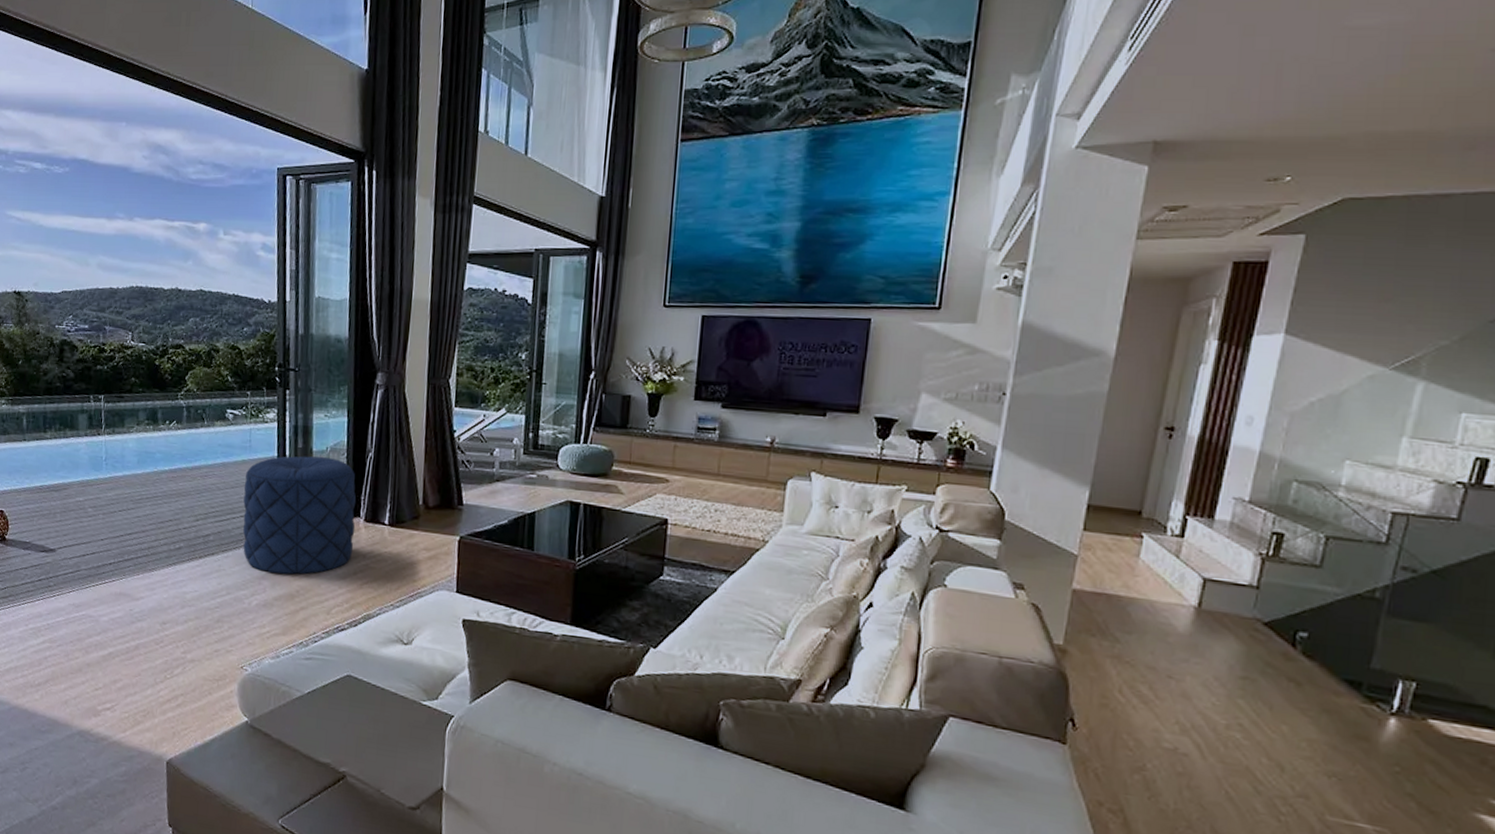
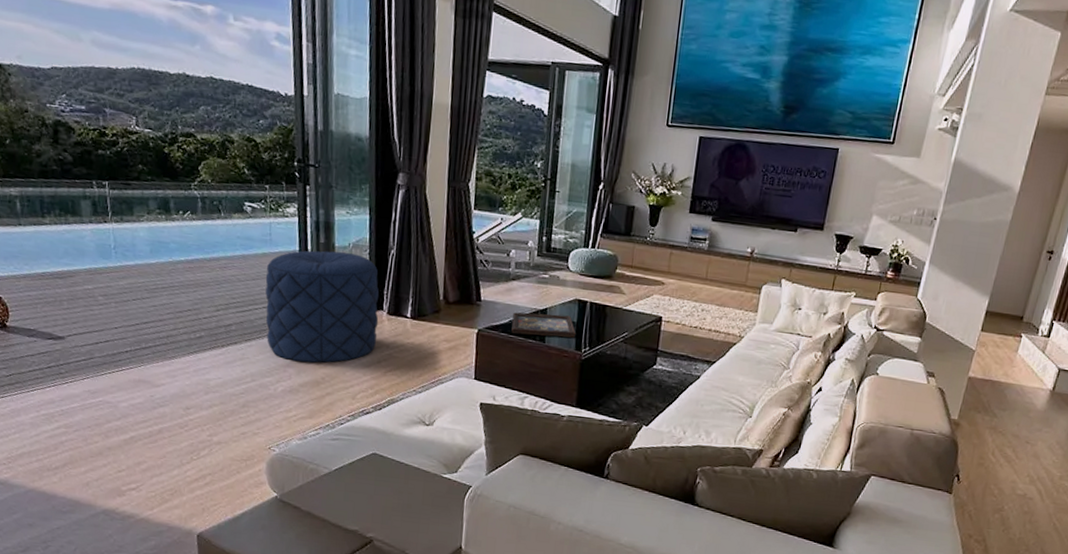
decorative tray: none [496,516,569,545] -> present [511,312,577,338]

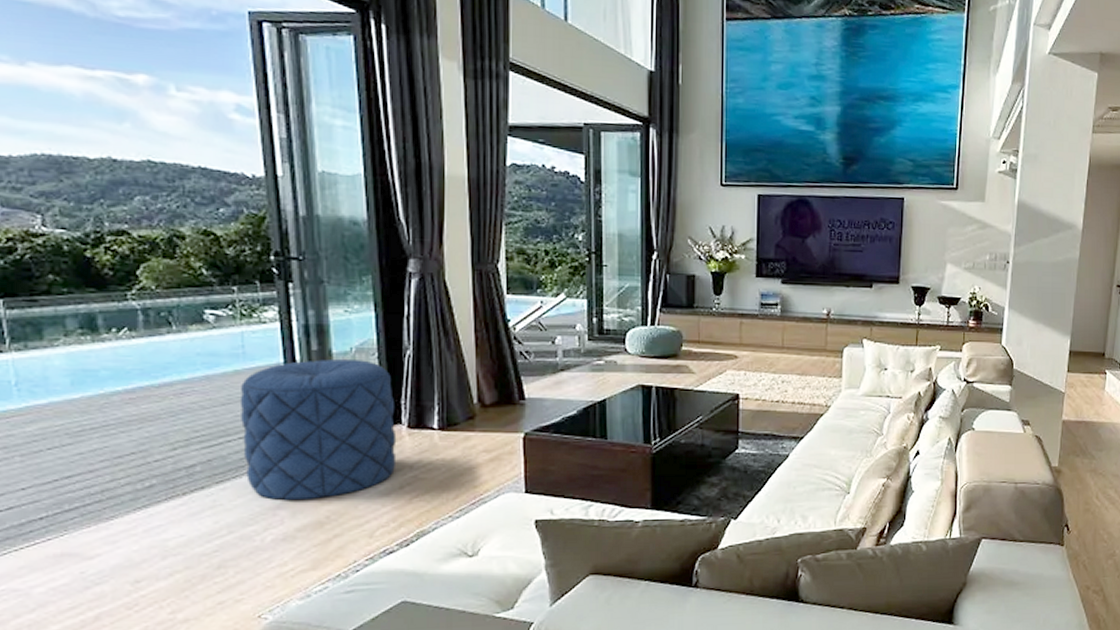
decorative tray: present [511,312,577,338] -> none [565,405,644,433]

